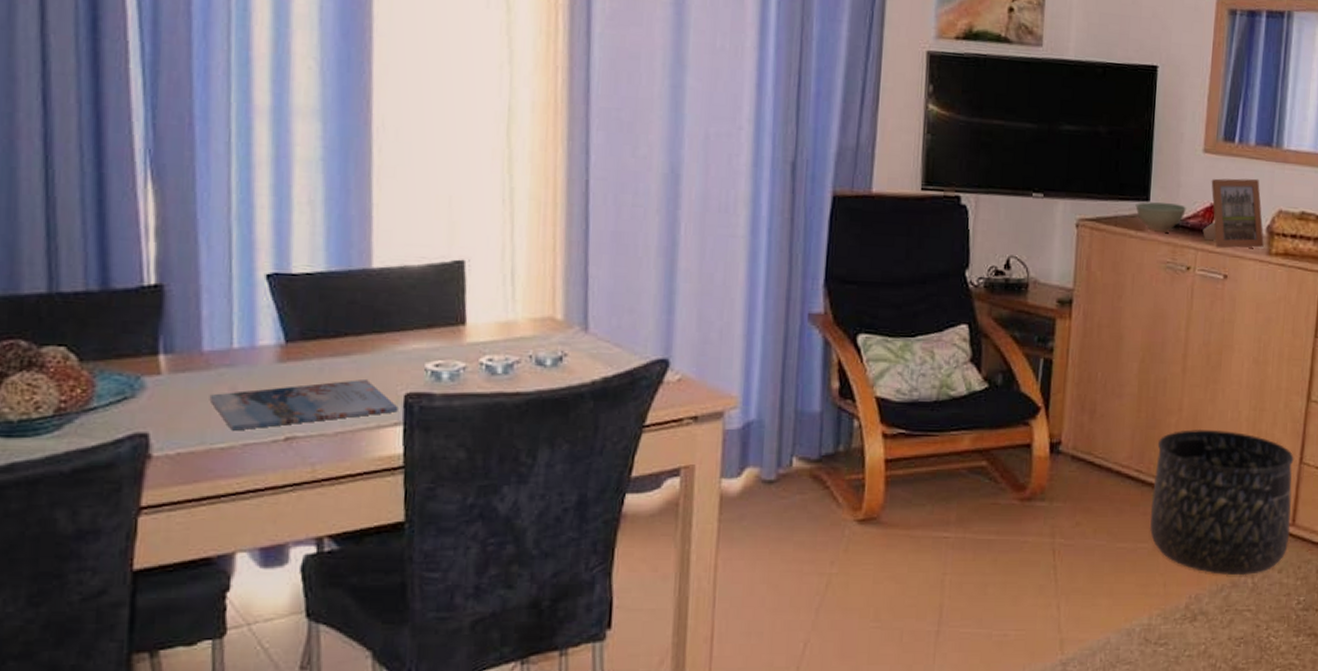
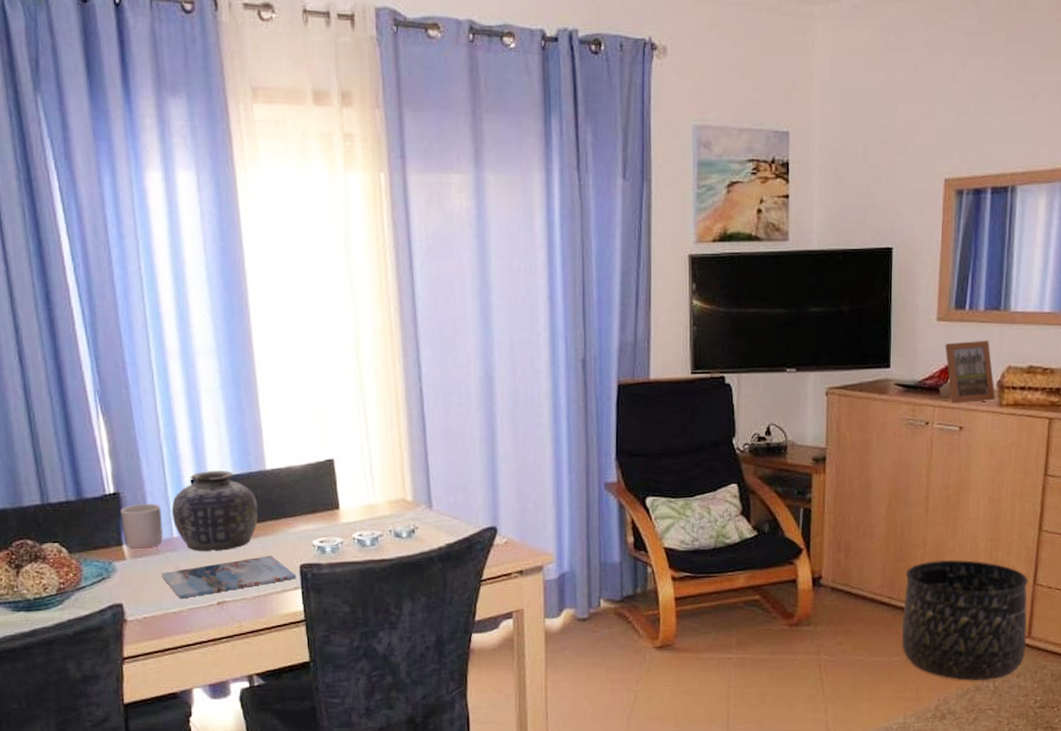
mug: none [161,301,220,361] -> present [120,504,163,549]
vase: none [234,264,356,370] -> present [171,471,259,551]
bowl: present [1135,201,1187,234] -> none [877,367,924,395]

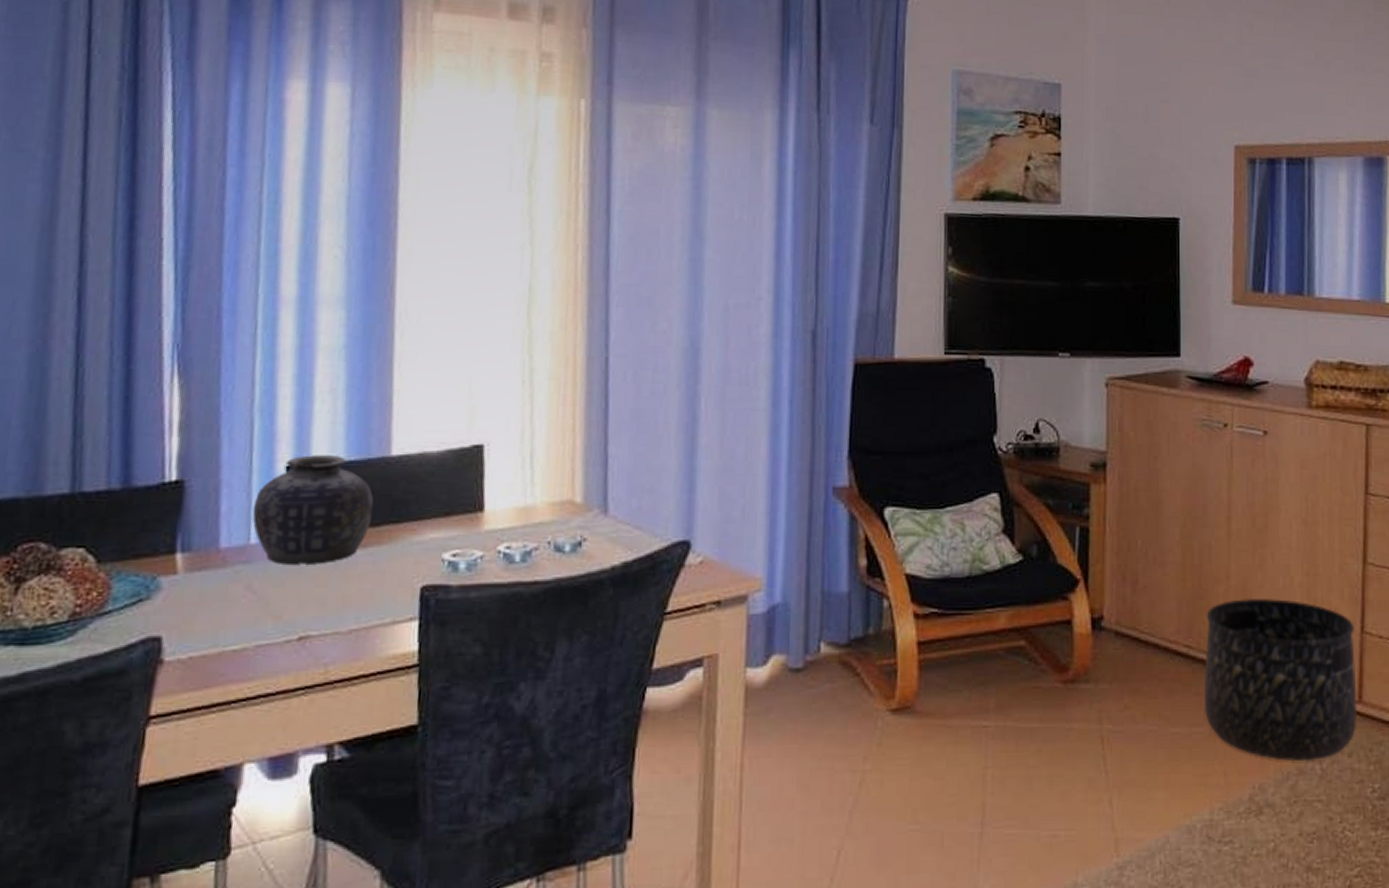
mug: present [120,504,163,549] -> none [180,497,239,559]
magazine: present [161,556,297,599] -> none [224,573,414,631]
picture frame: present [939,340,995,404] -> none [1238,328,1303,403]

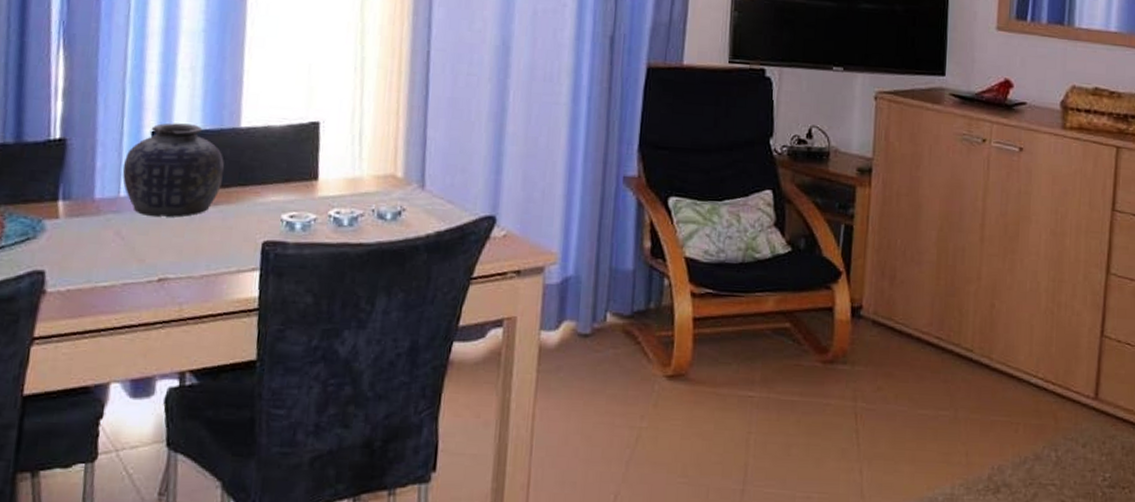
basket: present [1203,597,1357,762] -> none [950,298,1095,449]

